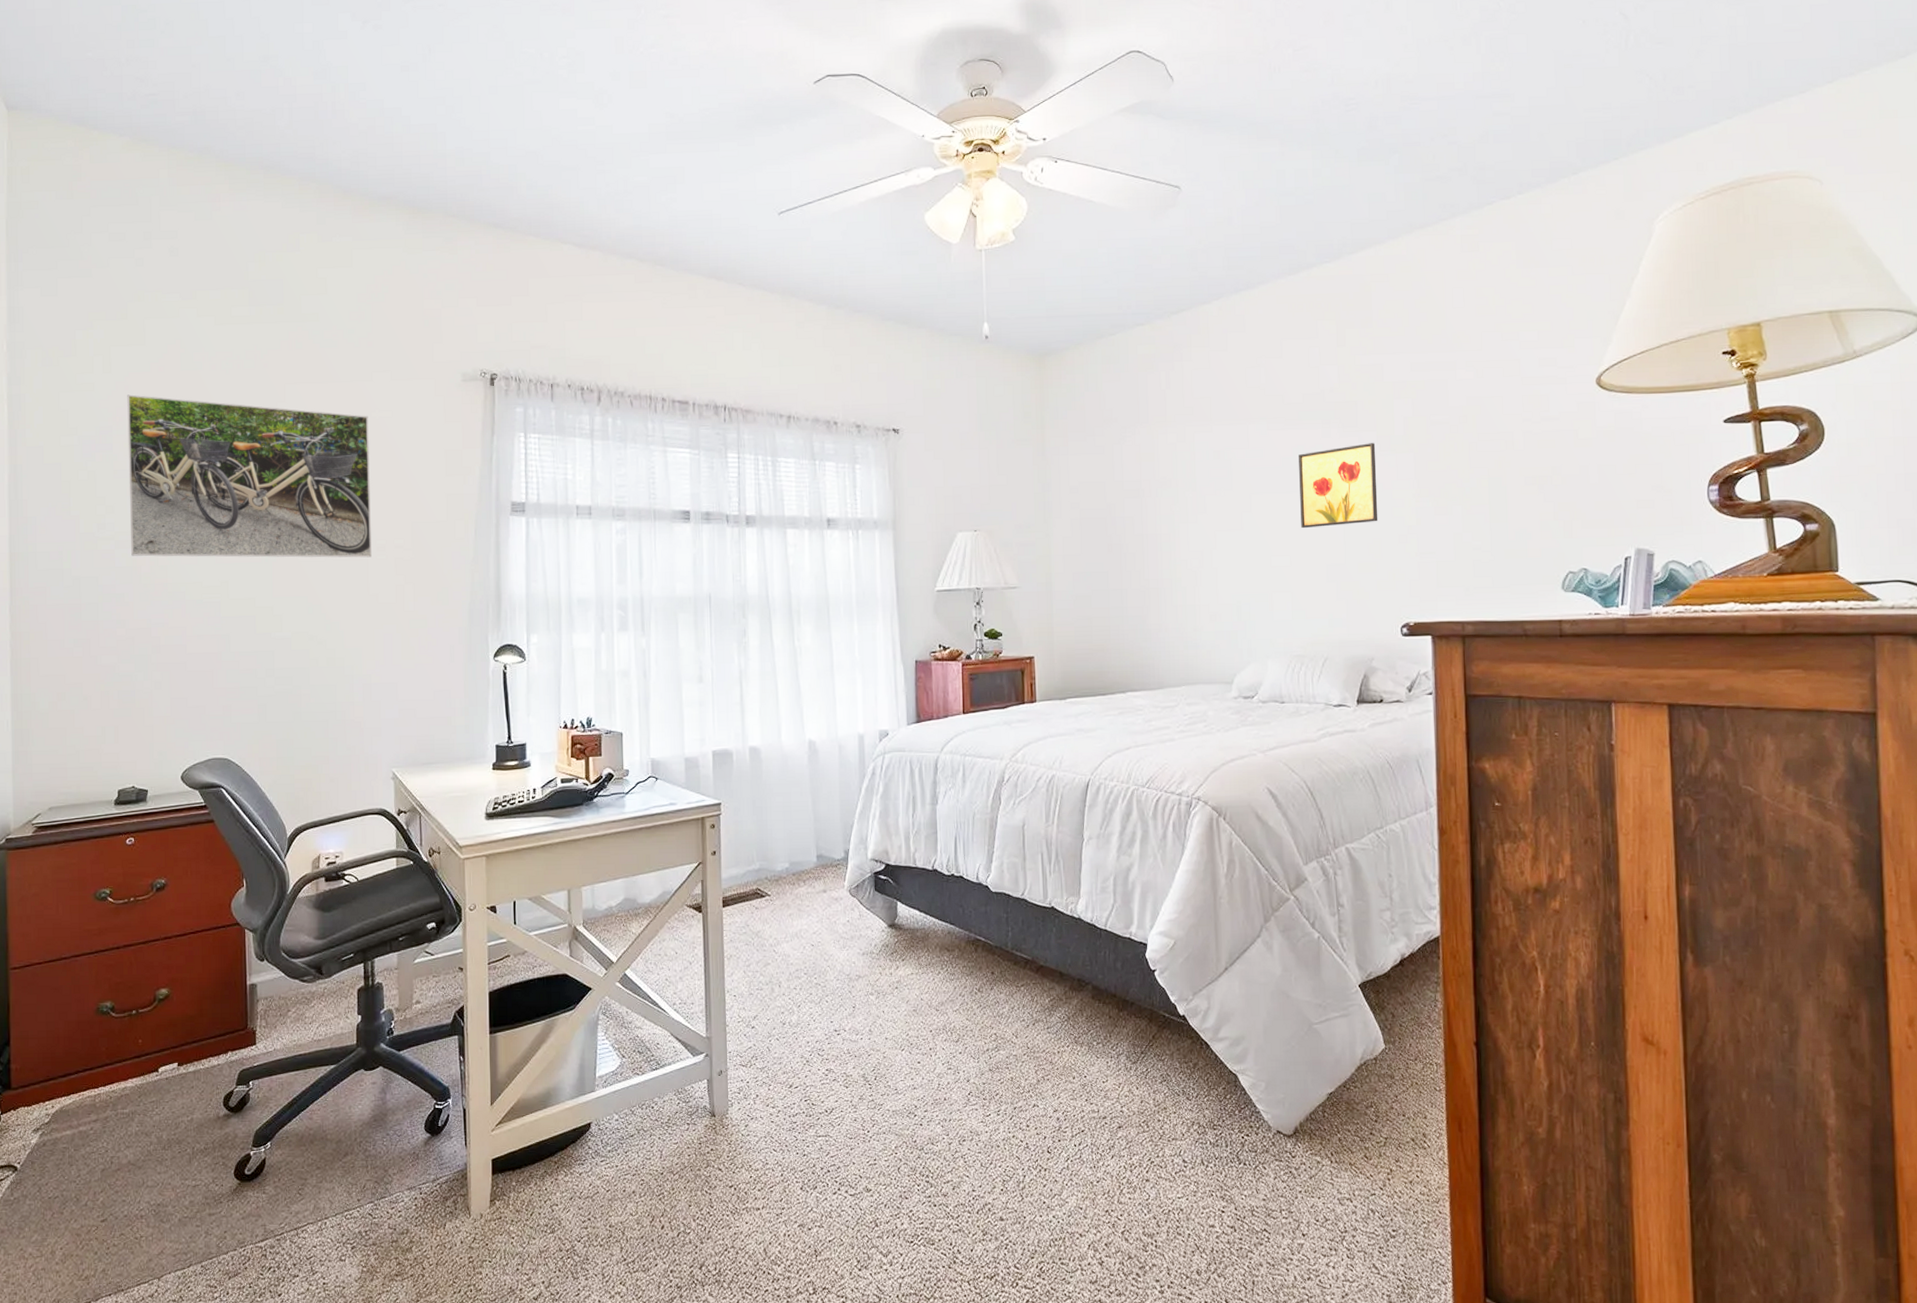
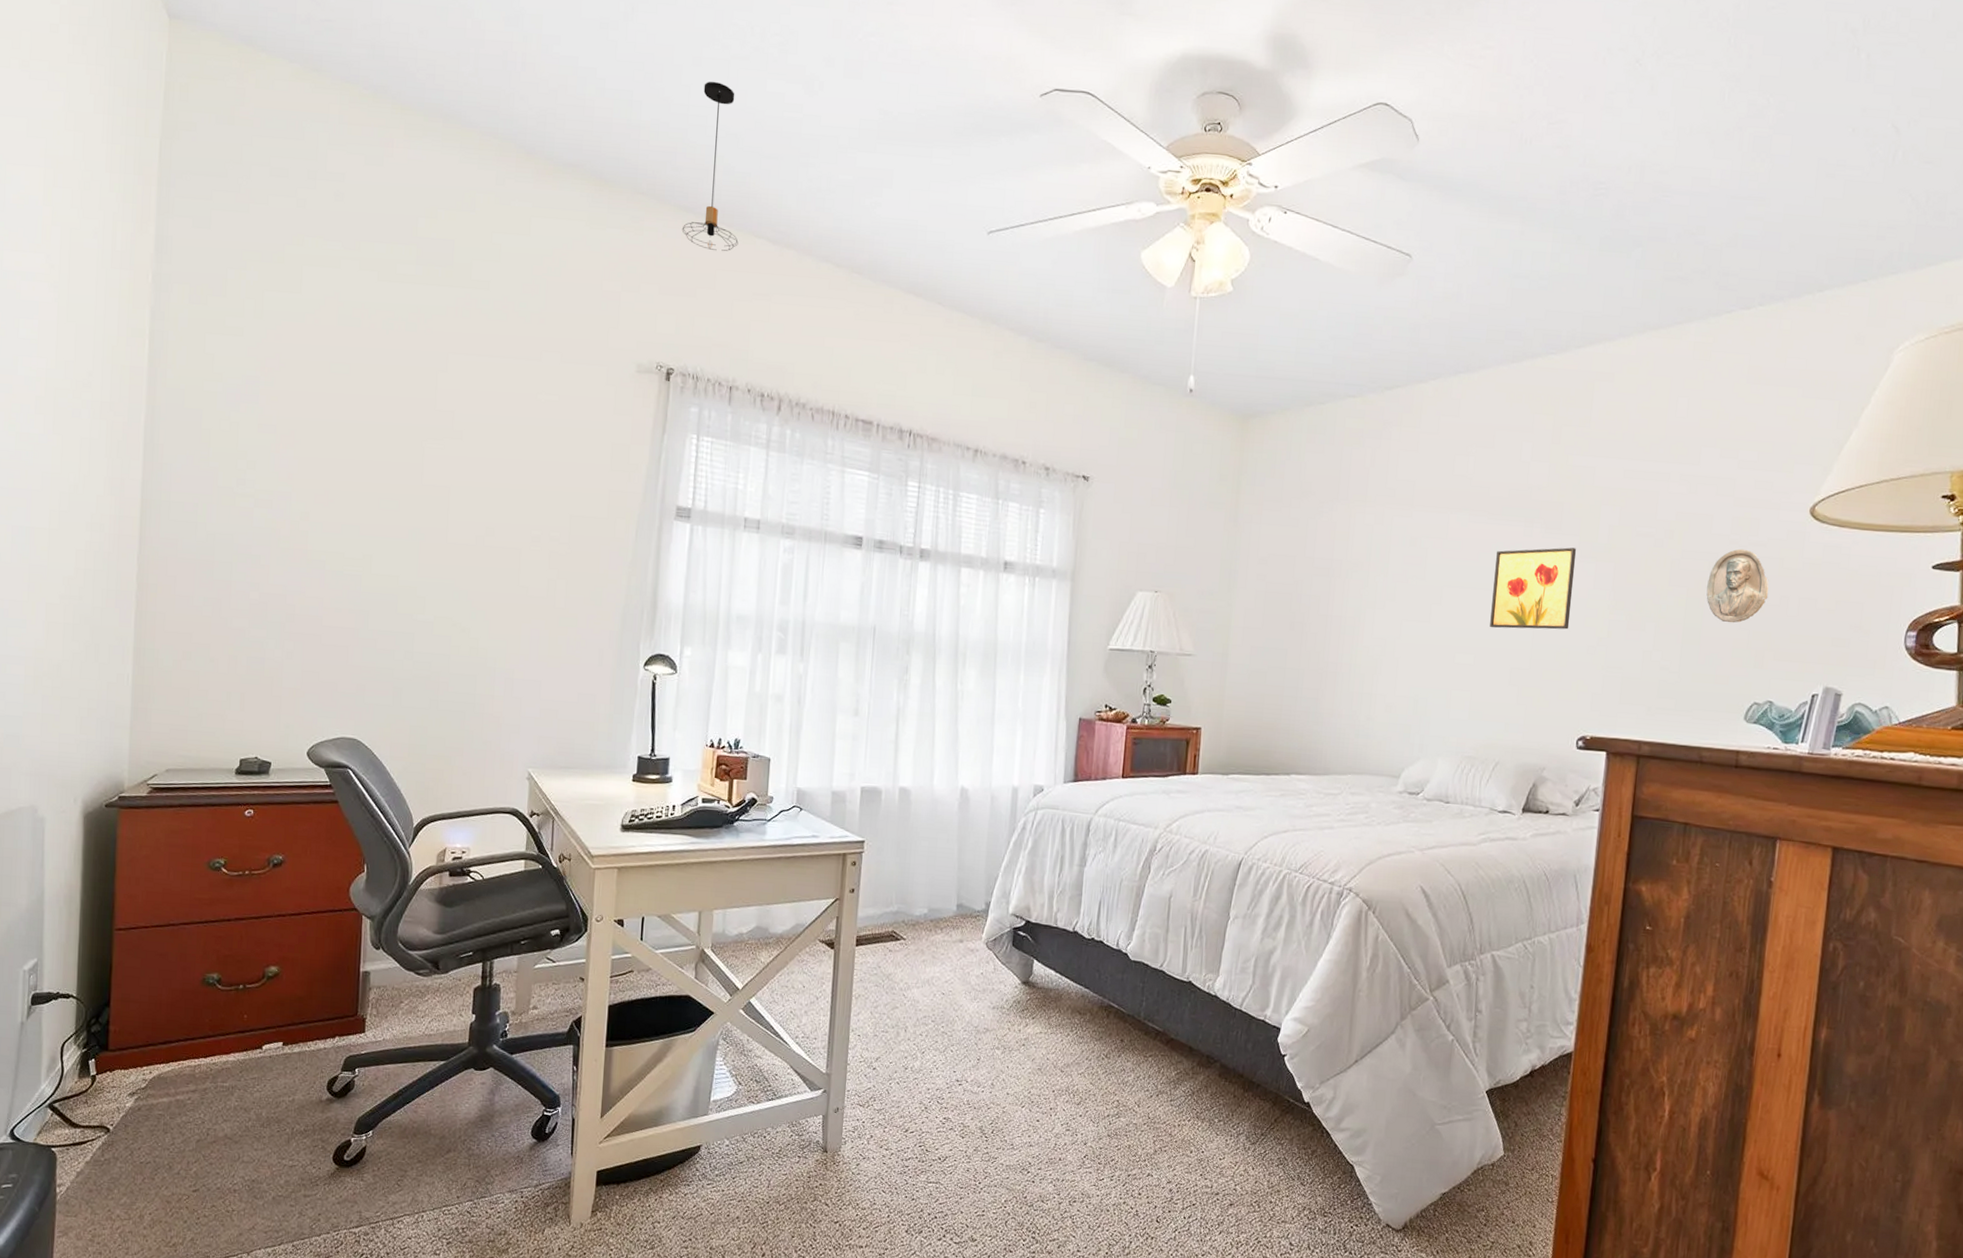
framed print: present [127,394,372,558] -> none [271,344,534,547]
pendant light: none [492,106,547,260] -> present [681,81,739,251]
portrait medallion: none [1507,425,1568,498] -> present [1706,548,1769,623]

